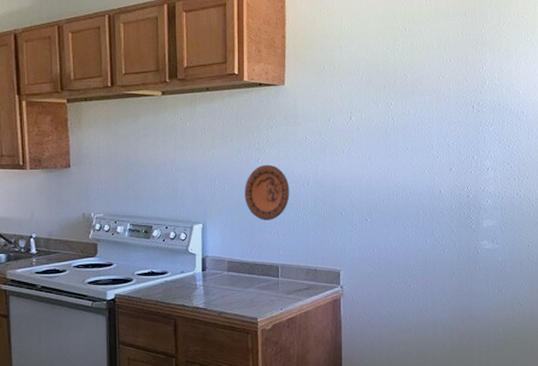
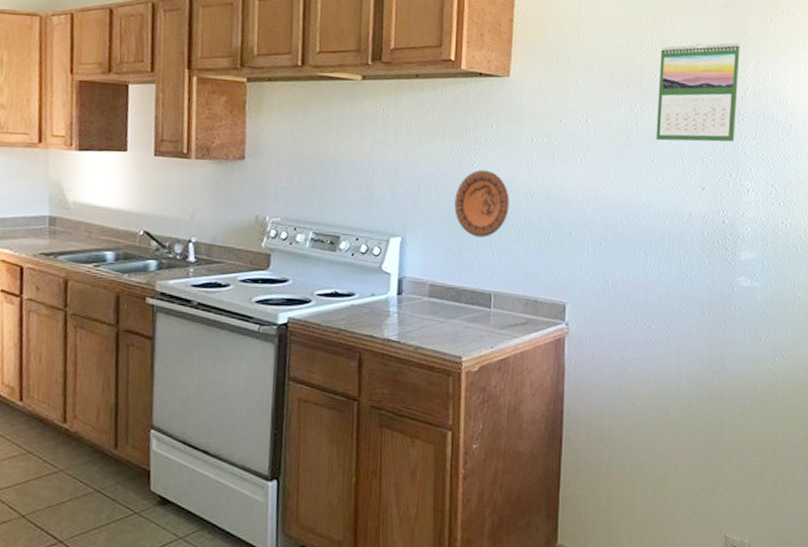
calendar: none [409,44,479,131] -> present [656,43,741,142]

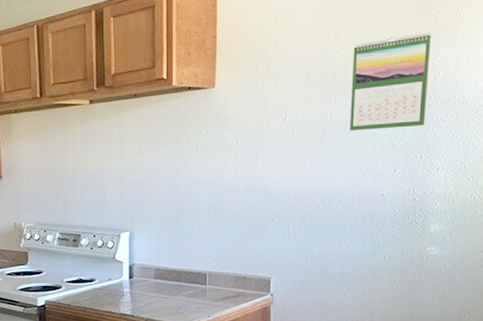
decorative plate: present [454,169,510,238] -> none [172,171,219,228]

